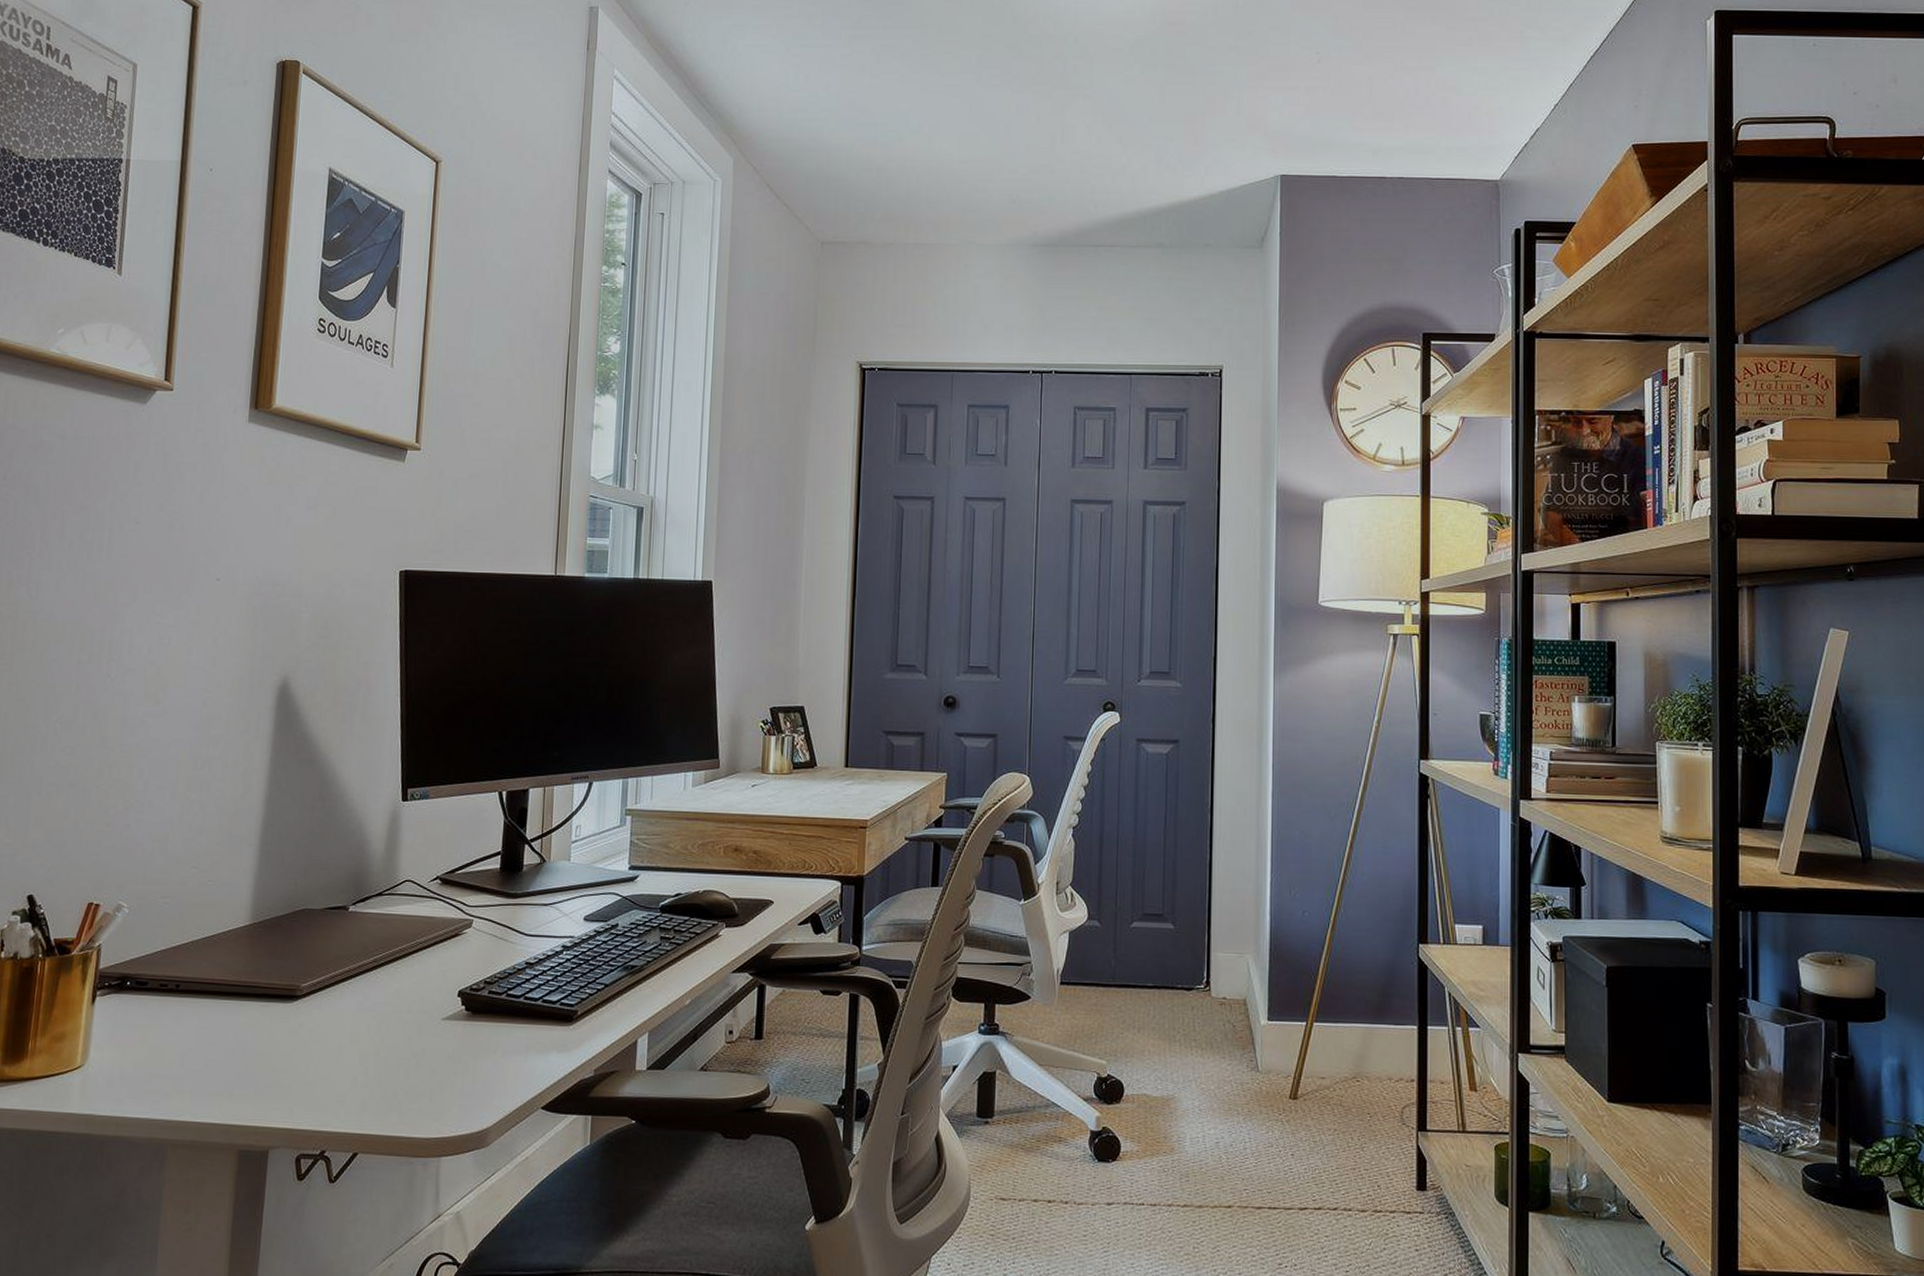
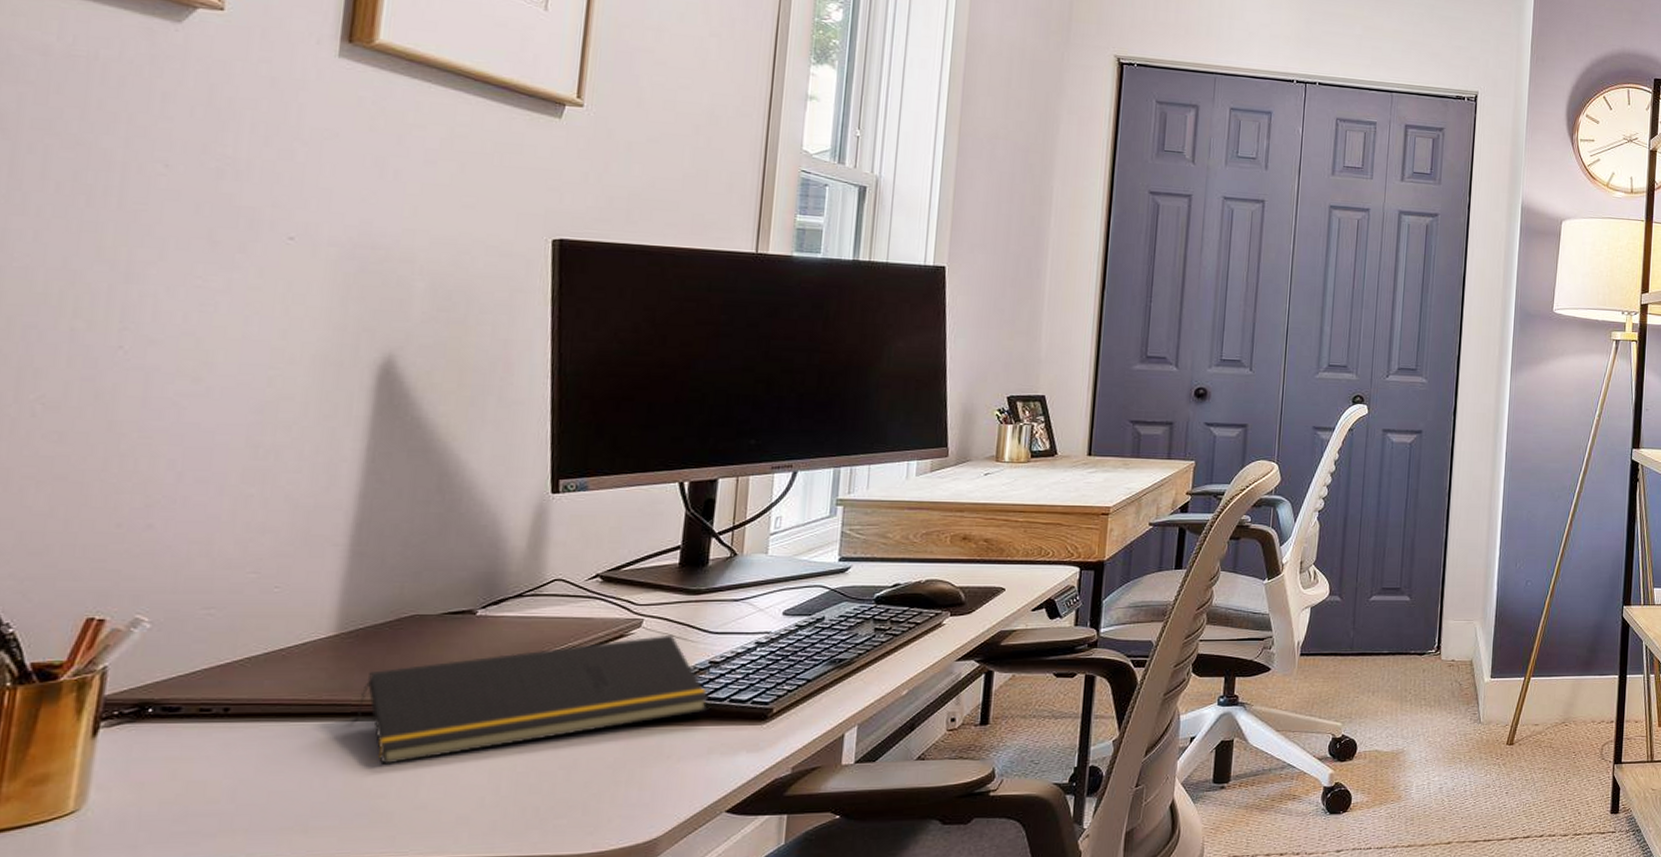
notepad: none [264,935,526,1044] -> present [355,634,709,766]

